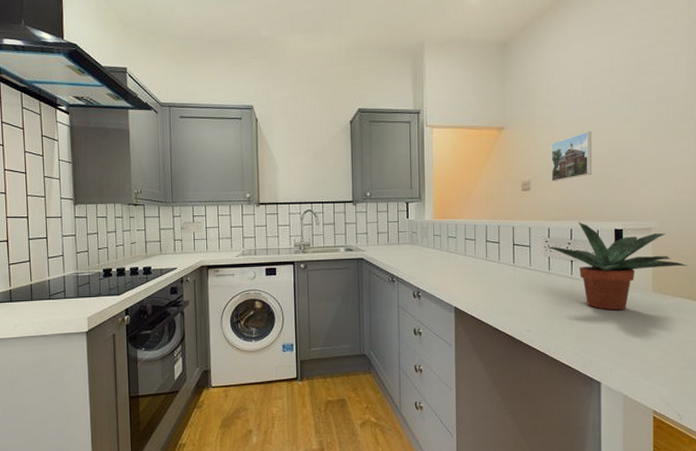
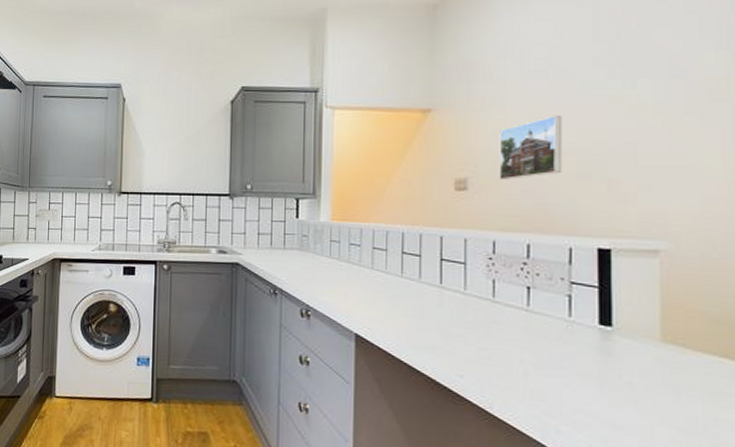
potted plant: present [547,222,688,310] -> none [491,235,724,363]

